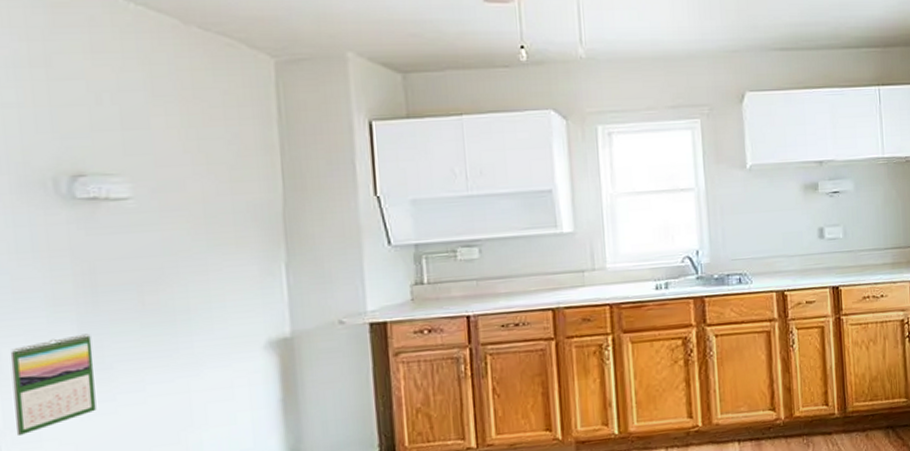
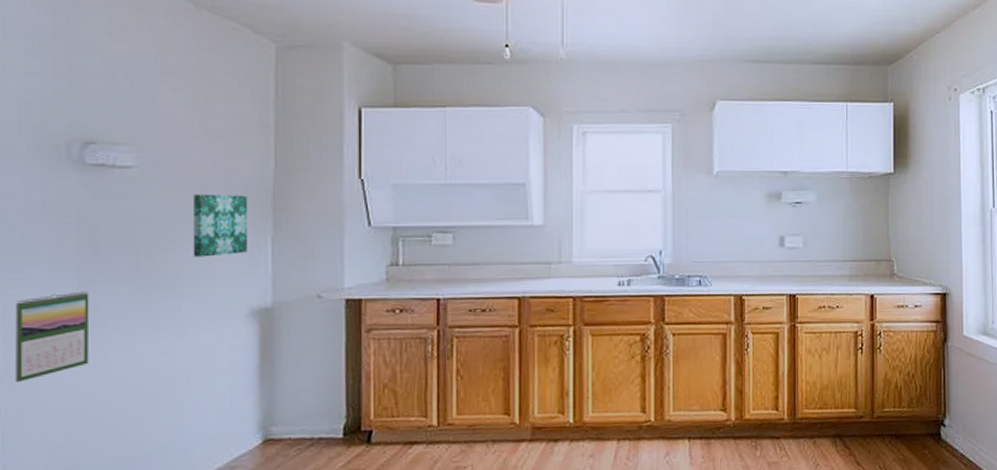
wall art: none [197,221,261,290] -> present [192,194,248,257]

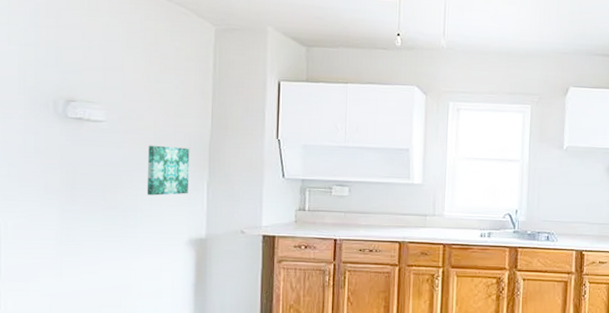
calendar: present [14,291,90,382] -> none [12,217,68,285]

